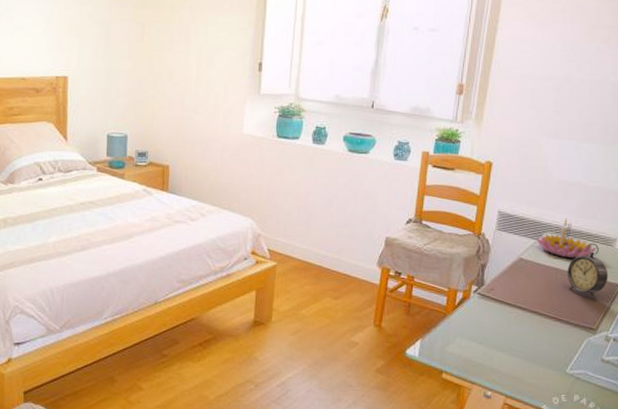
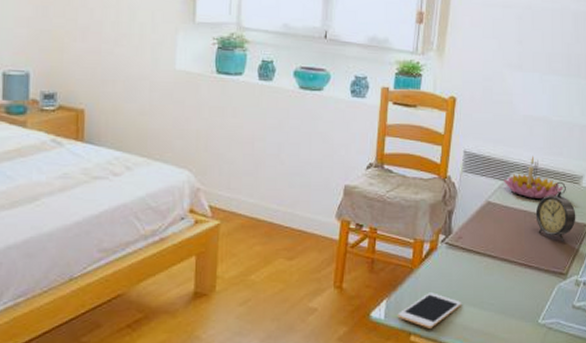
cell phone: none [430,336,491,369] -> present [397,292,462,328]

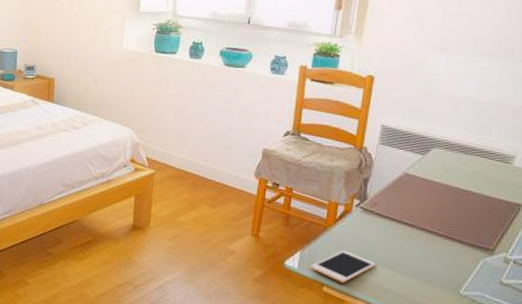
candle holder: present [503,155,563,200] -> none [423,133,492,176]
alarm clock: present [535,181,576,243] -> none [458,159,506,220]

